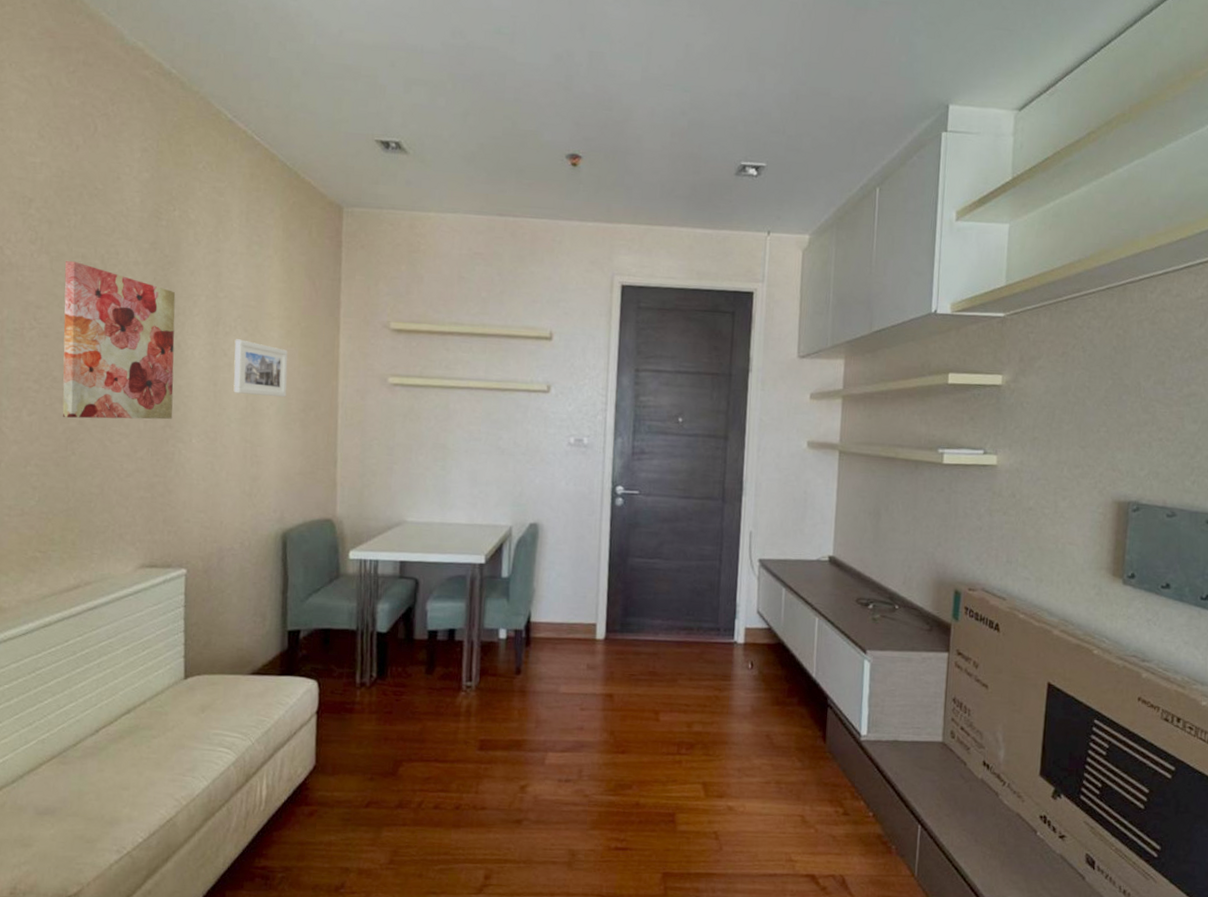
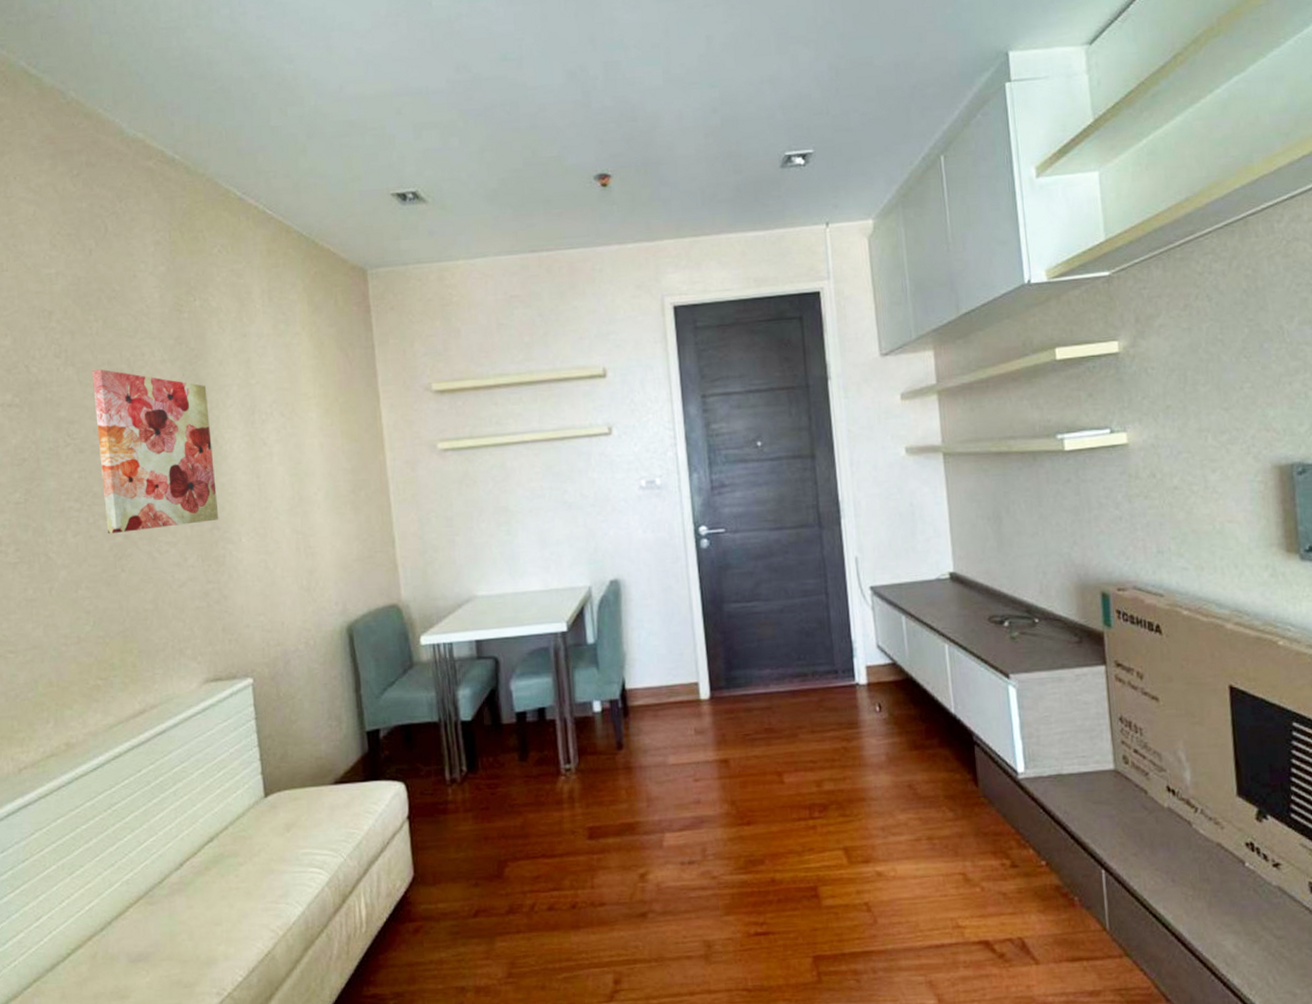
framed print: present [233,339,288,398] -> none [272,425,334,483]

